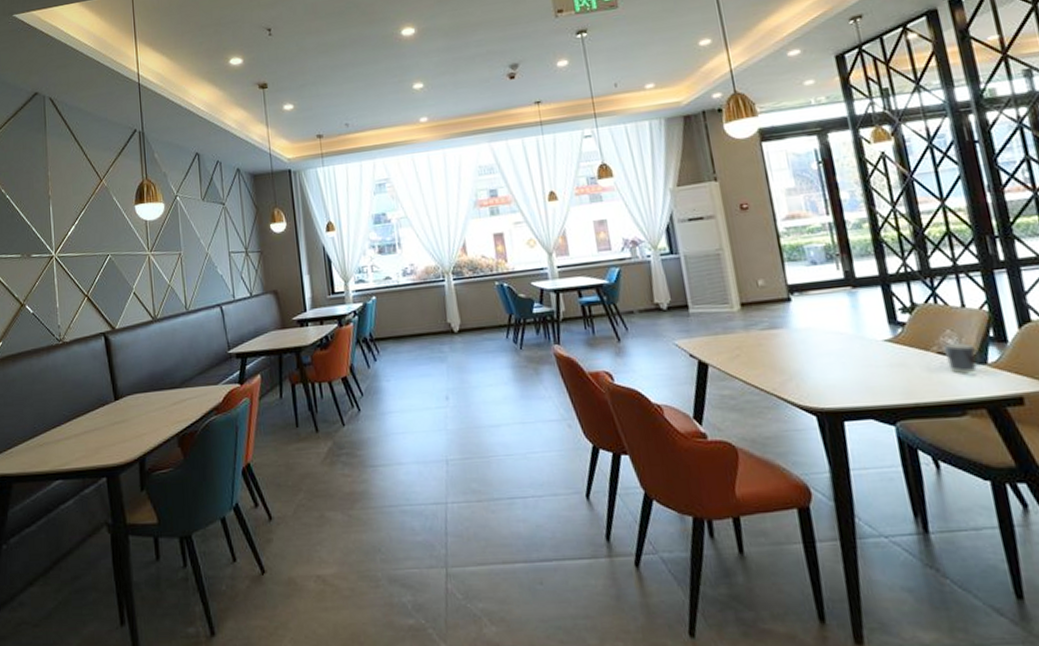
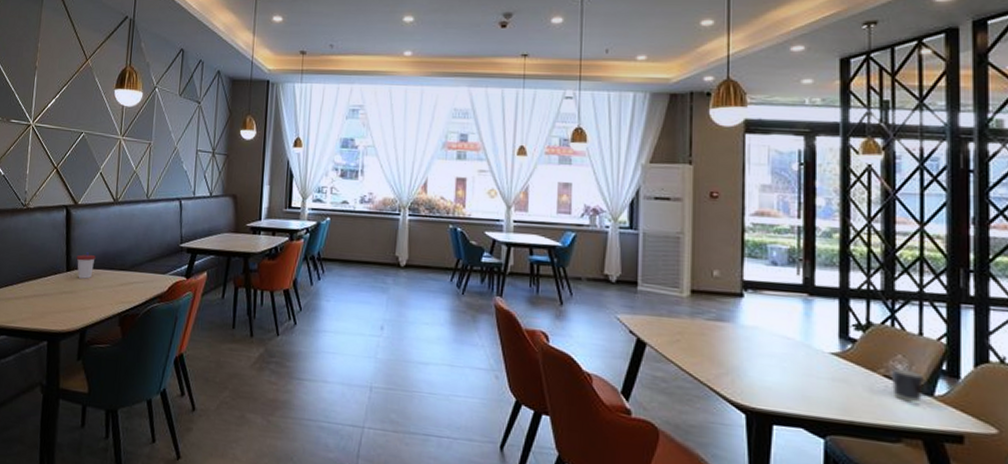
cup: none [122,377,143,405] -> present [76,252,96,279]

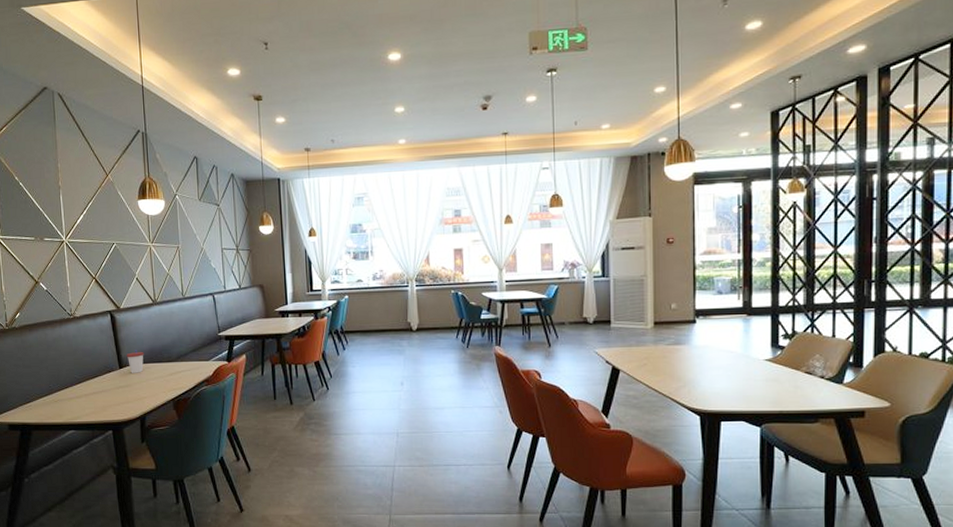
mug: present [892,368,930,403] -> none [812,365,840,390]

